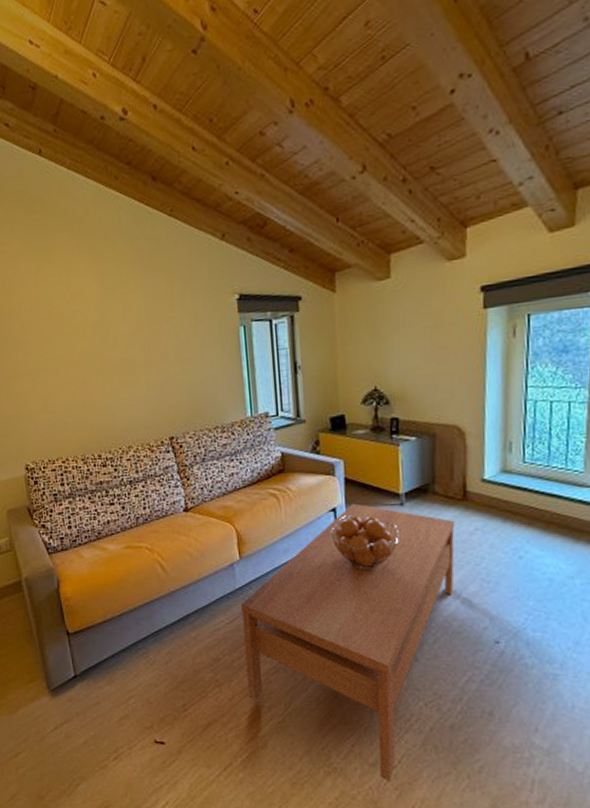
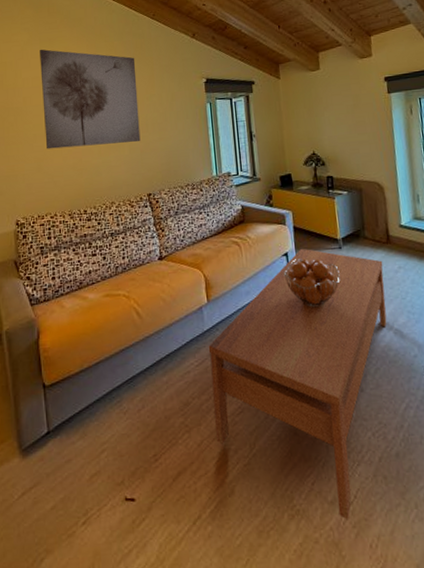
wall art: none [35,261,160,385] -> present [40,49,141,149]

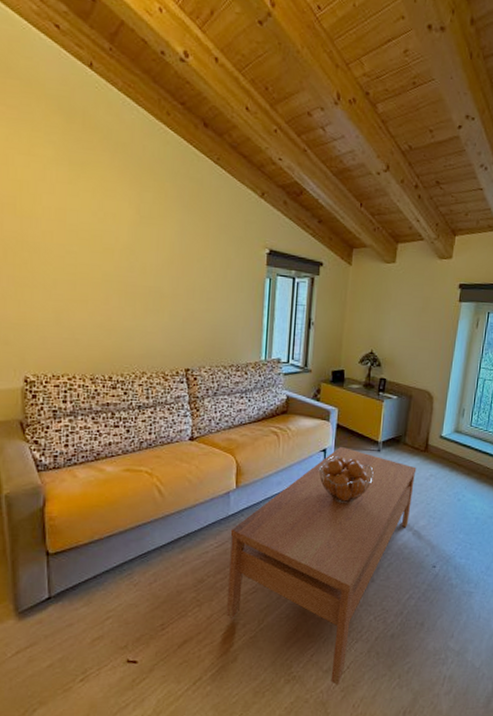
wall art: present [40,49,141,149] -> none [67,172,189,308]

